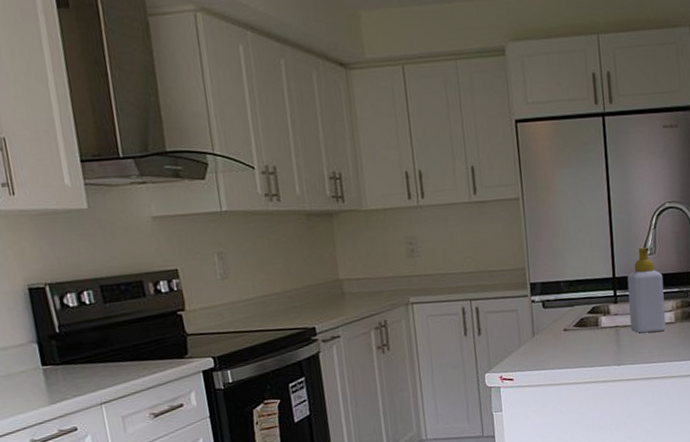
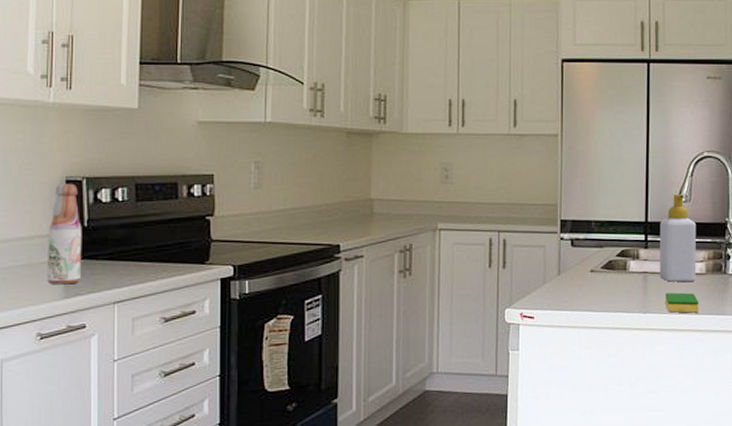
bottle: none [19,291,63,393] -> present [48,183,82,285]
dish sponge: none [638,342,672,363] -> present [665,292,699,313]

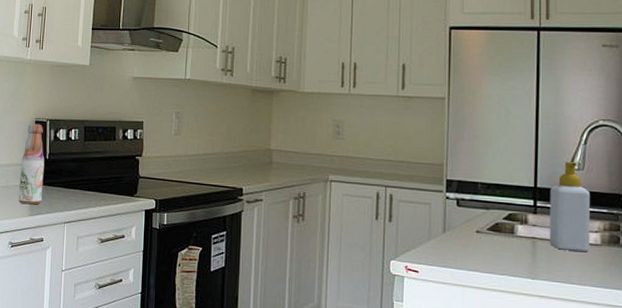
dish sponge: present [665,292,699,313] -> none [556,261,594,285]

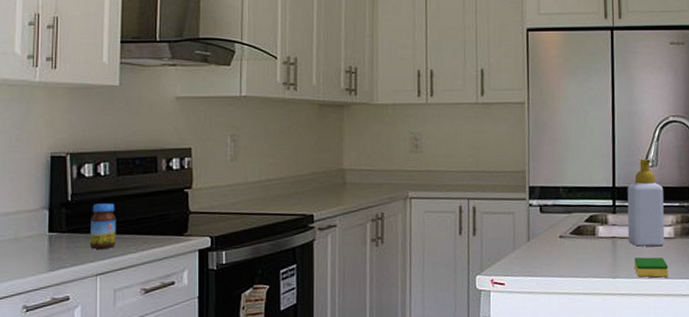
bottle: present [19,123,45,205] -> none [33,159,66,259]
jar: none [61,163,82,201] -> present [90,203,116,249]
dish sponge: none [556,261,594,285] -> present [634,257,669,278]

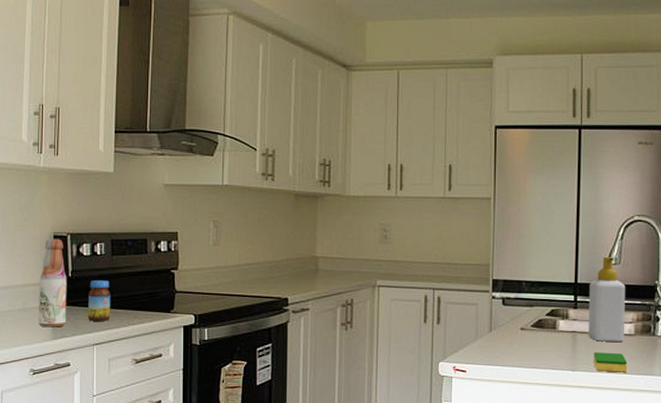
bottle: none [33,159,66,259] -> present [39,238,67,328]

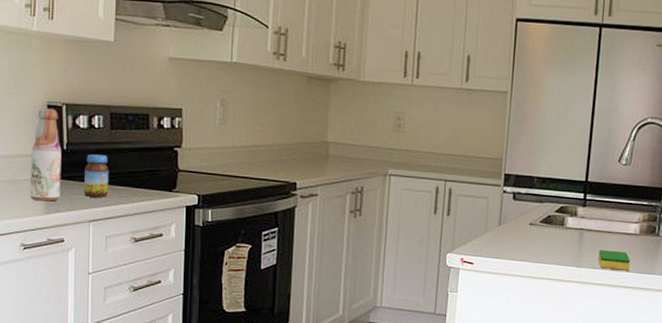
soap bottle: present [588,257,626,342] -> none [594,157,635,241]

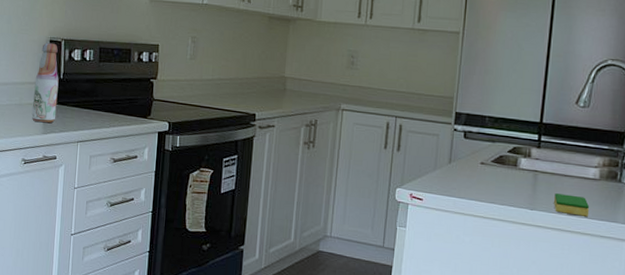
jar: present [84,154,109,197] -> none [75,83,96,121]

